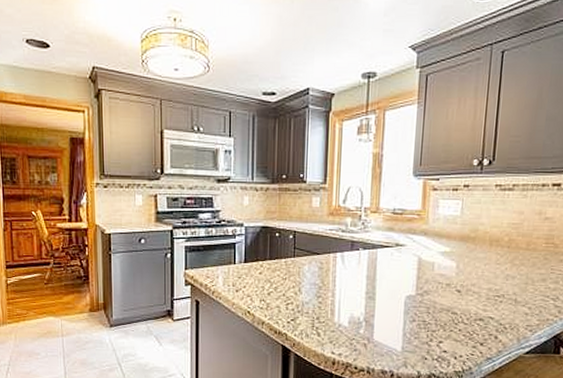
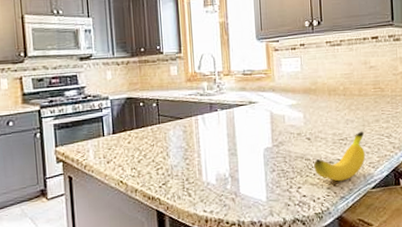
banana: none [460,289,525,341] -> present [314,131,365,182]

